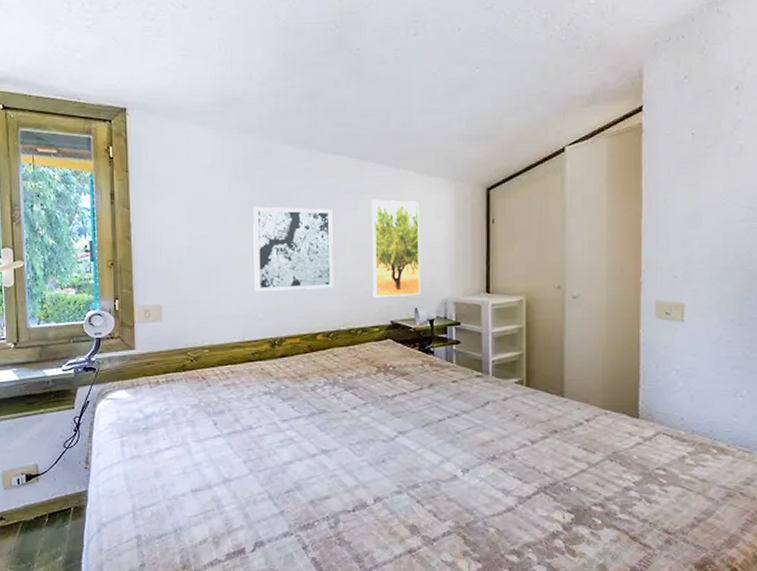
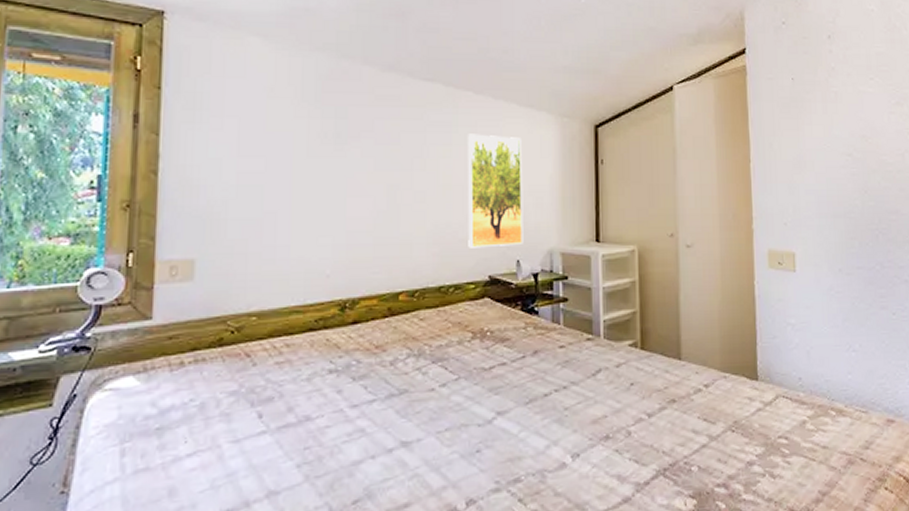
wall art: present [253,206,333,291] -> none [322,137,422,241]

